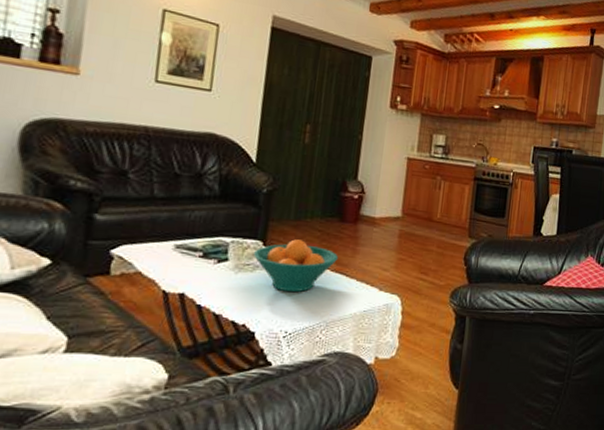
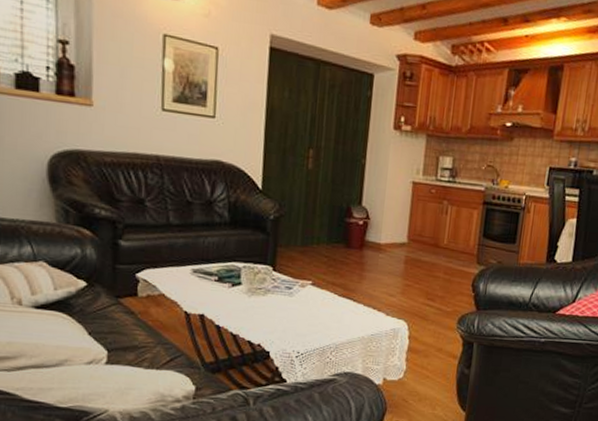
fruit bowl: present [253,239,339,293] -> none [264,265,346,316]

